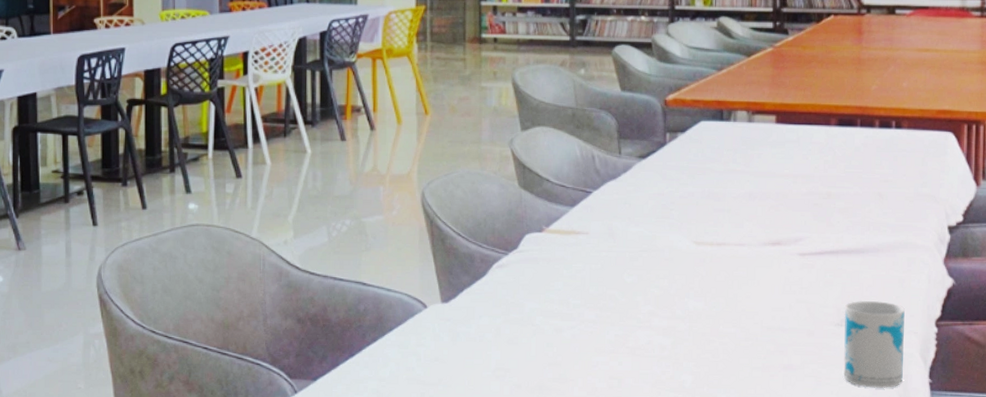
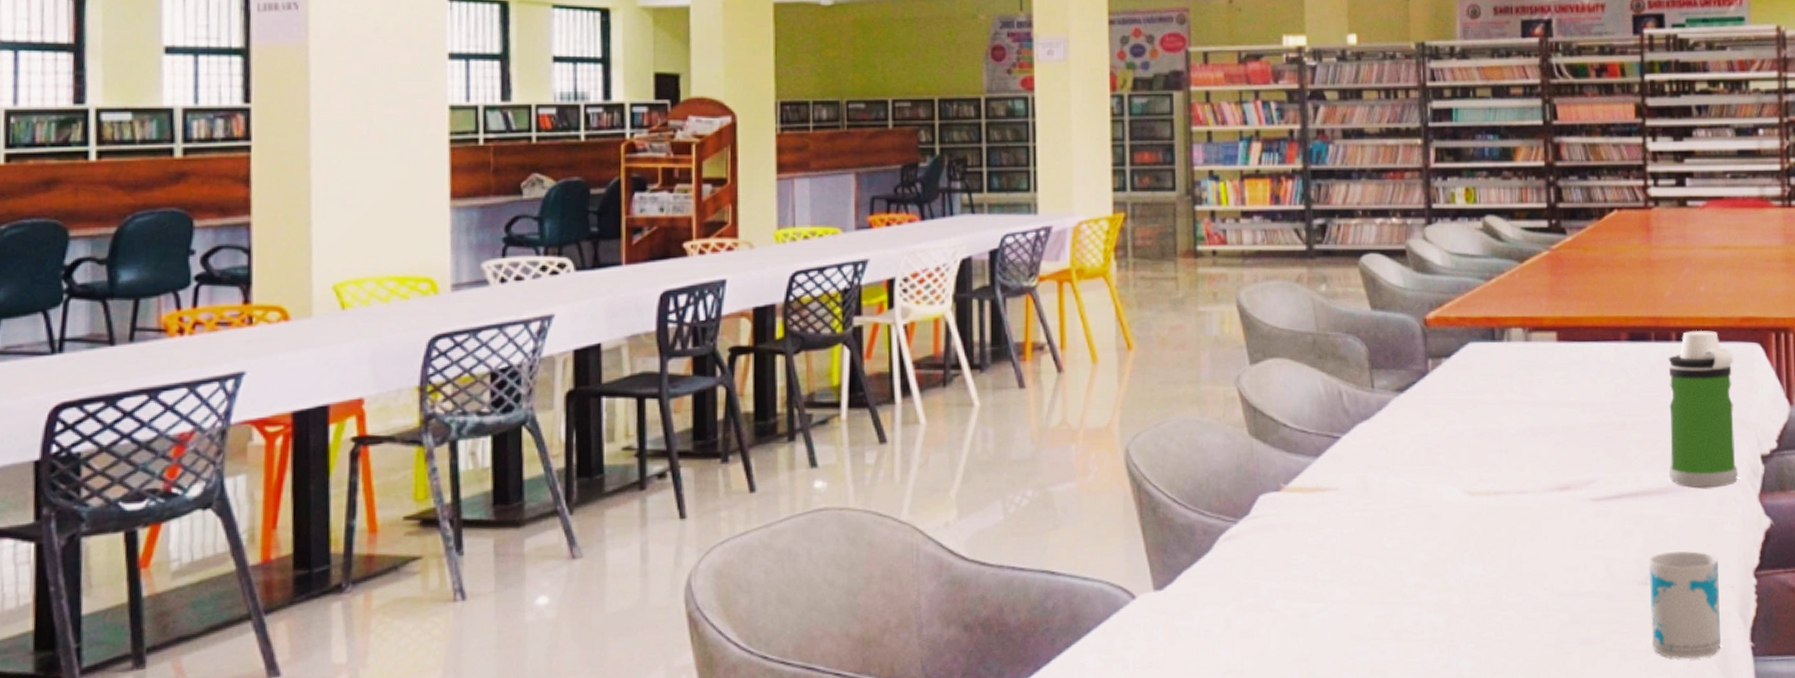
water bottle: none [866,119,929,251] -> present [1668,330,1738,489]

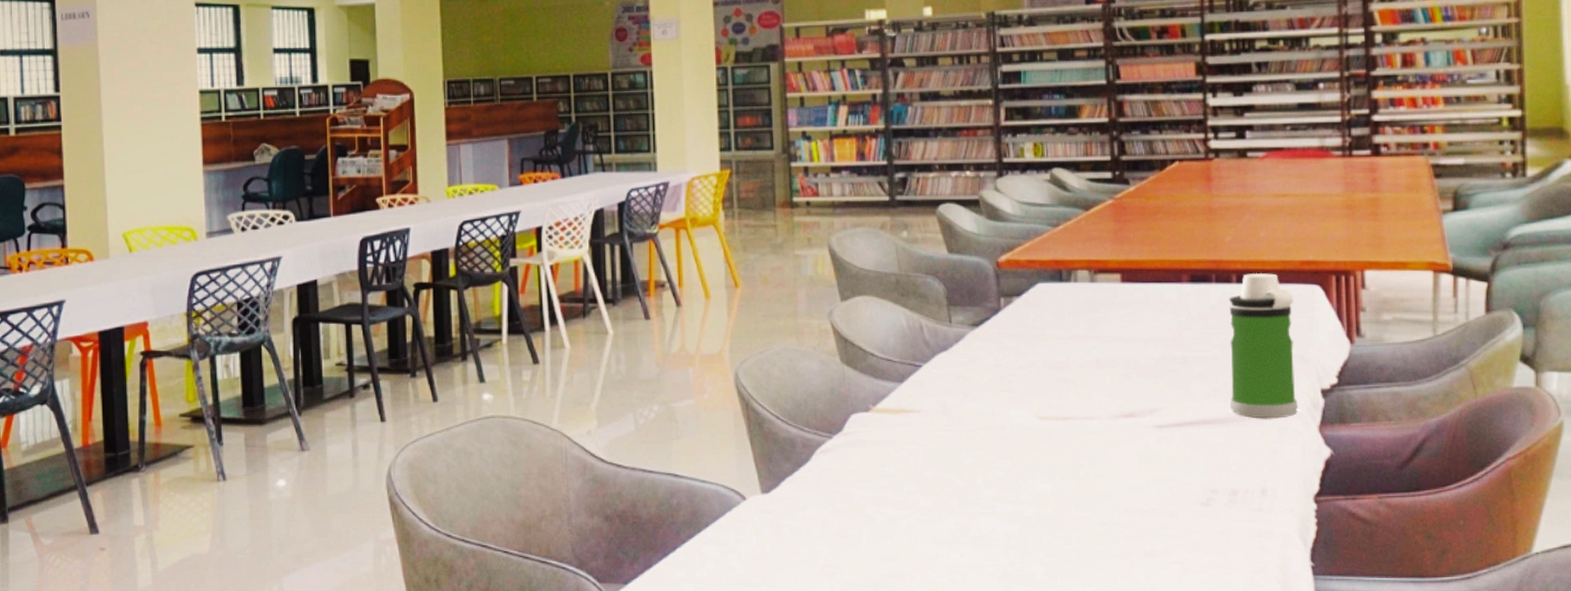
mug: present [1648,551,1721,660] -> none [1210,476,1281,575]

